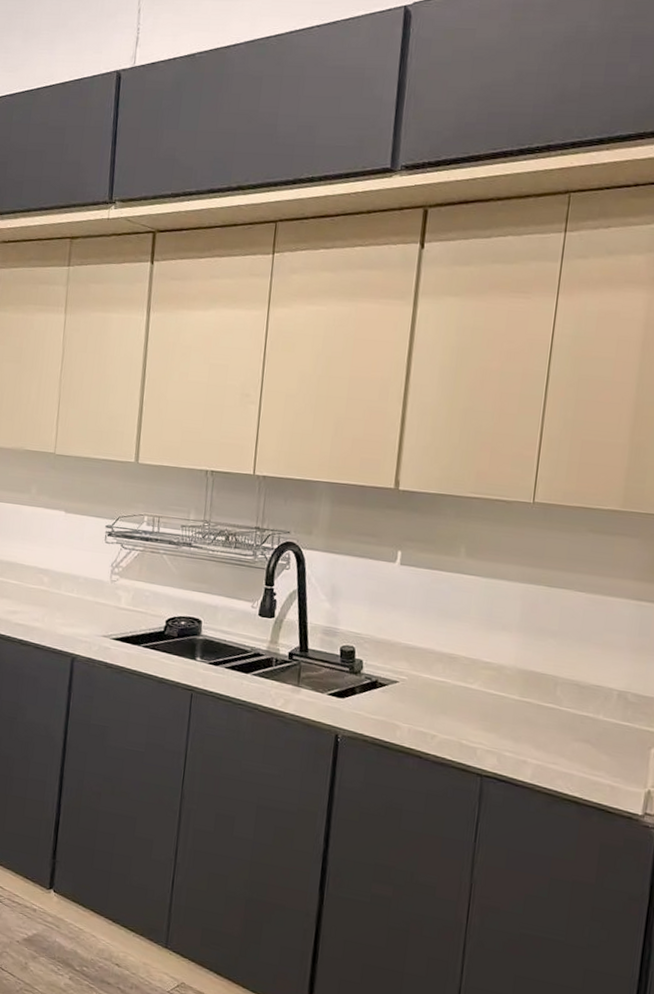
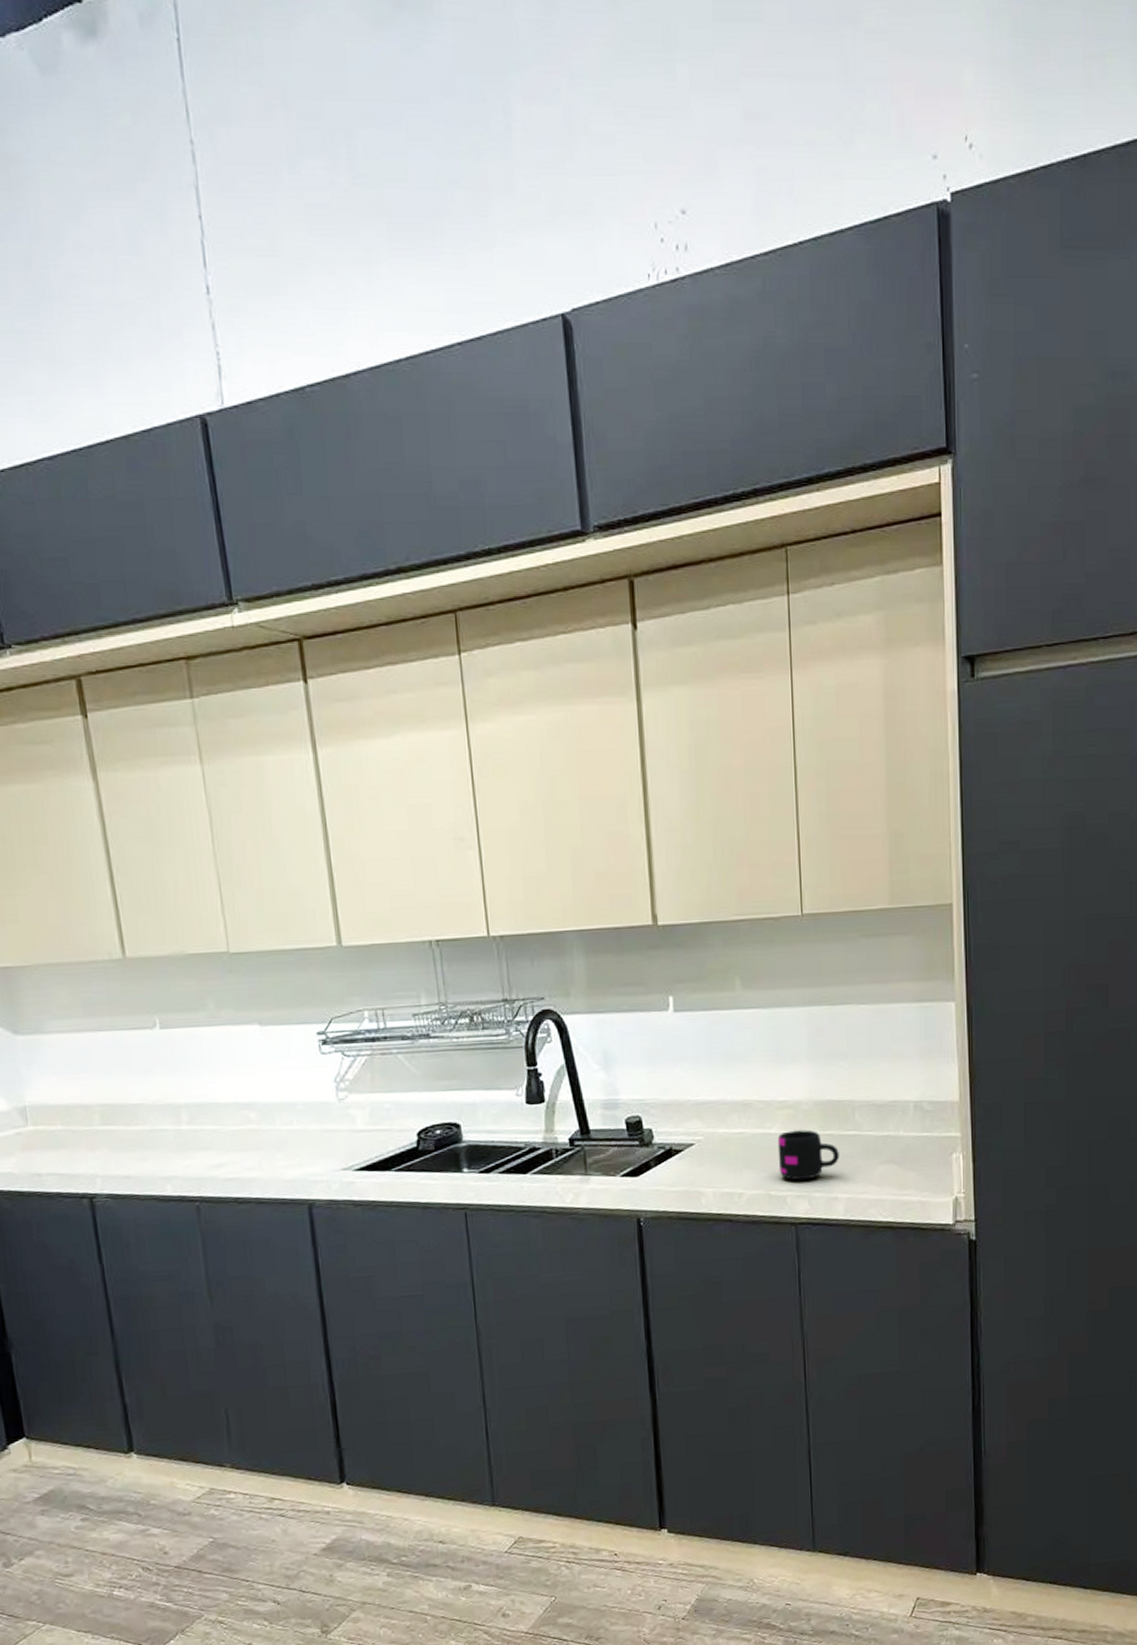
mug: none [474,690,535,739] -> present [777,1129,839,1181]

